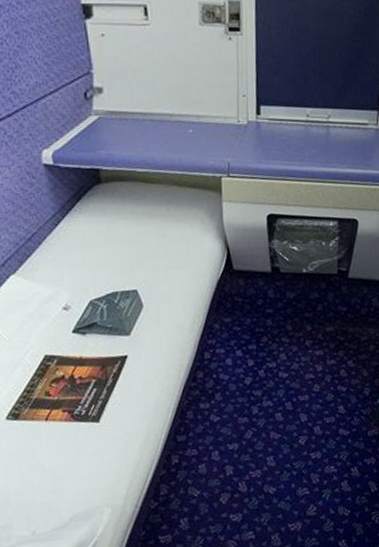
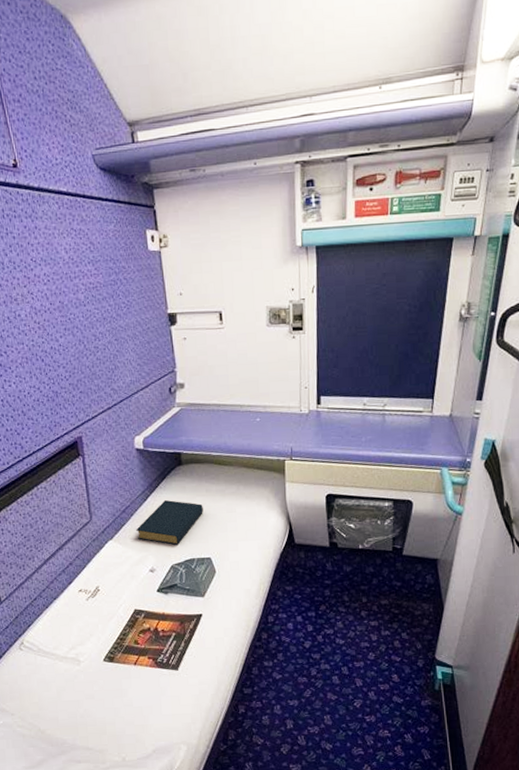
hardback book: none [45,224,128,277] -> present [136,499,203,545]

